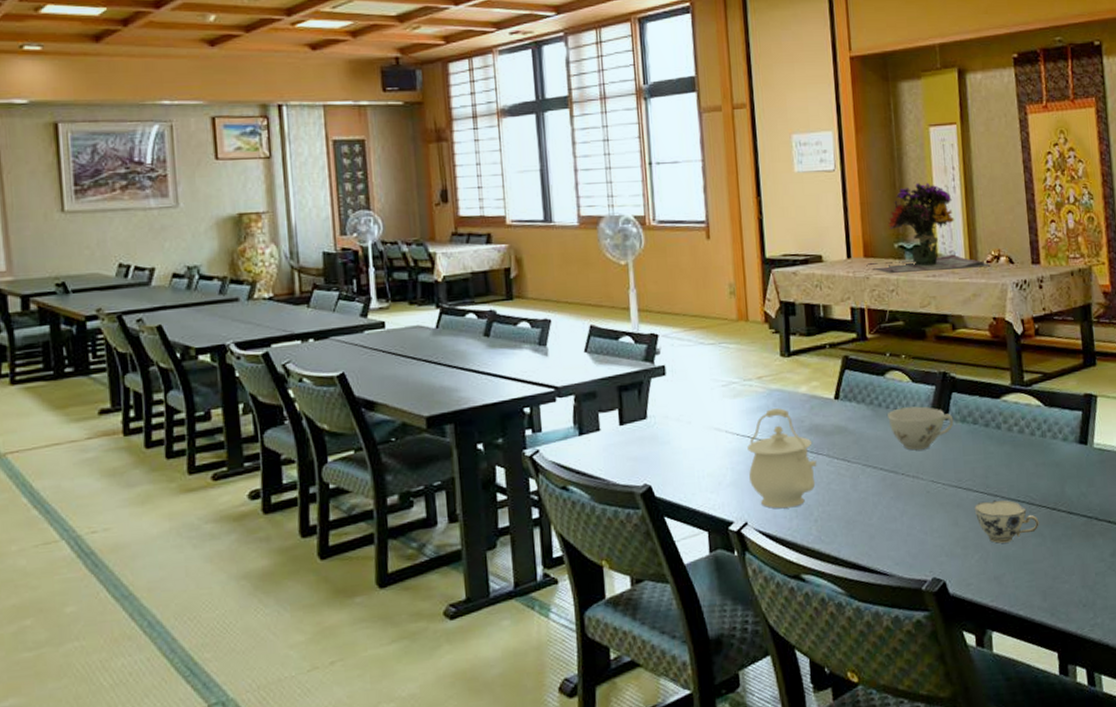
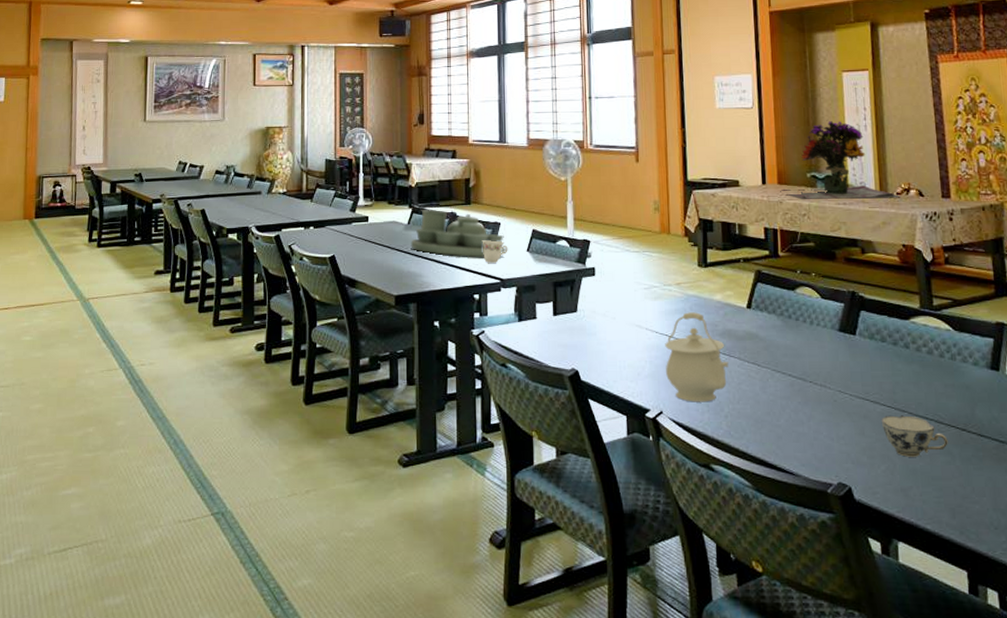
tea set: none [441,309,559,365] -> present [411,210,506,258]
teacup: none [529,341,562,370] -> present [482,240,508,264]
teacup: present [888,406,954,451] -> none [797,321,862,361]

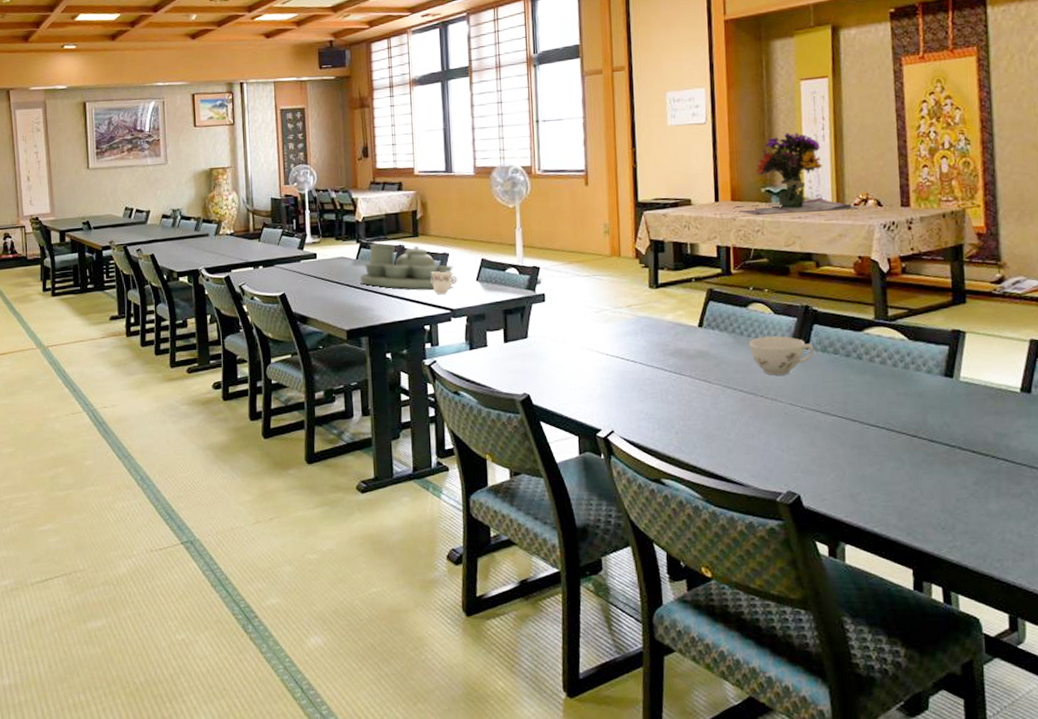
teapot: present [665,312,729,402] -> none [616,333,680,421]
teacup: none [797,321,862,361] -> present [749,336,814,376]
teacup: present [881,415,948,457] -> none [831,424,898,464]

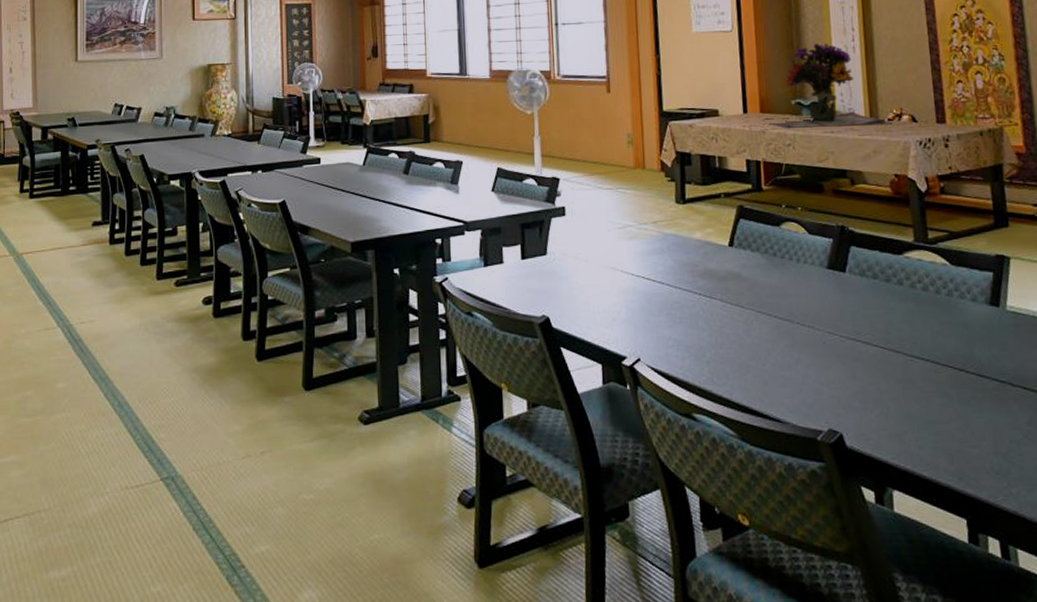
tea set: present [360,244,455,290] -> none [366,149,469,200]
teacup: present [431,271,457,295] -> none [443,180,471,206]
teacup: present [749,336,814,376] -> none [783,258,852,301]

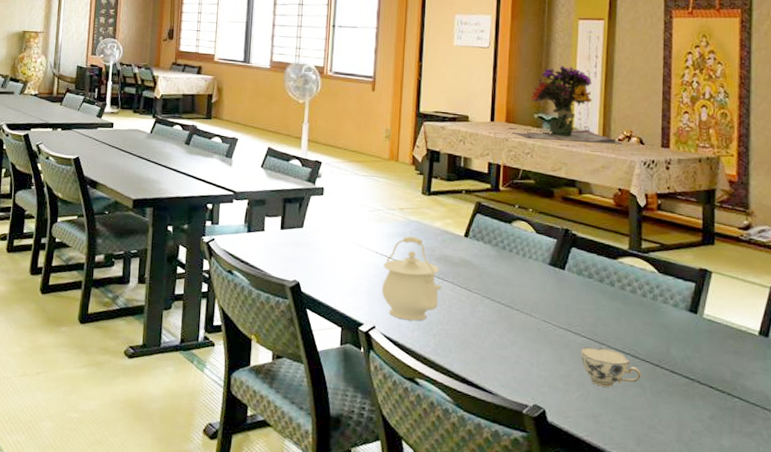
teapot: none [641,252,710,348] -> present [382,236,442,321]
teacup: none [873,356,946,400] -> present [580,346,641,387]

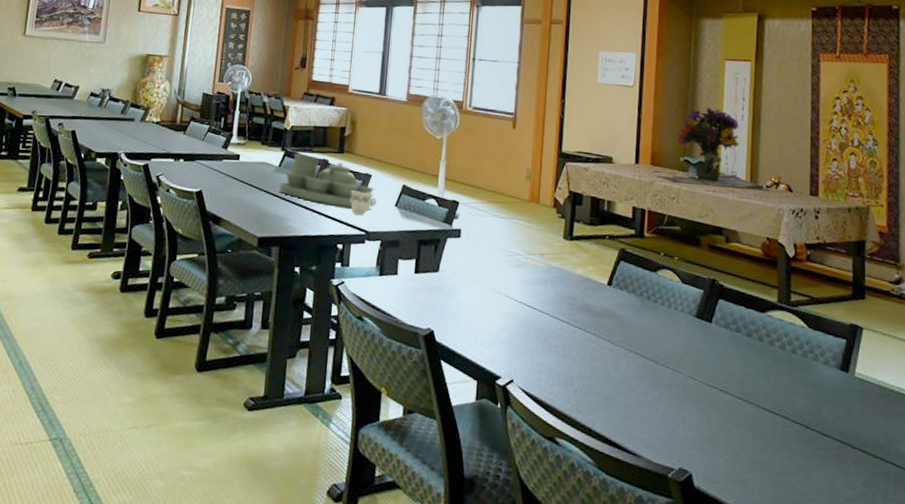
tea set: none [151,121,241,171] -> present [279,154,374,209]
teacup: none [219,154,243,177] -> present [351,190,377,216]
teapot: present [382,236,442,321] -> none [521,283,584,375]
teacup: present [580,346,641,387] -> none [728,405,791,450]

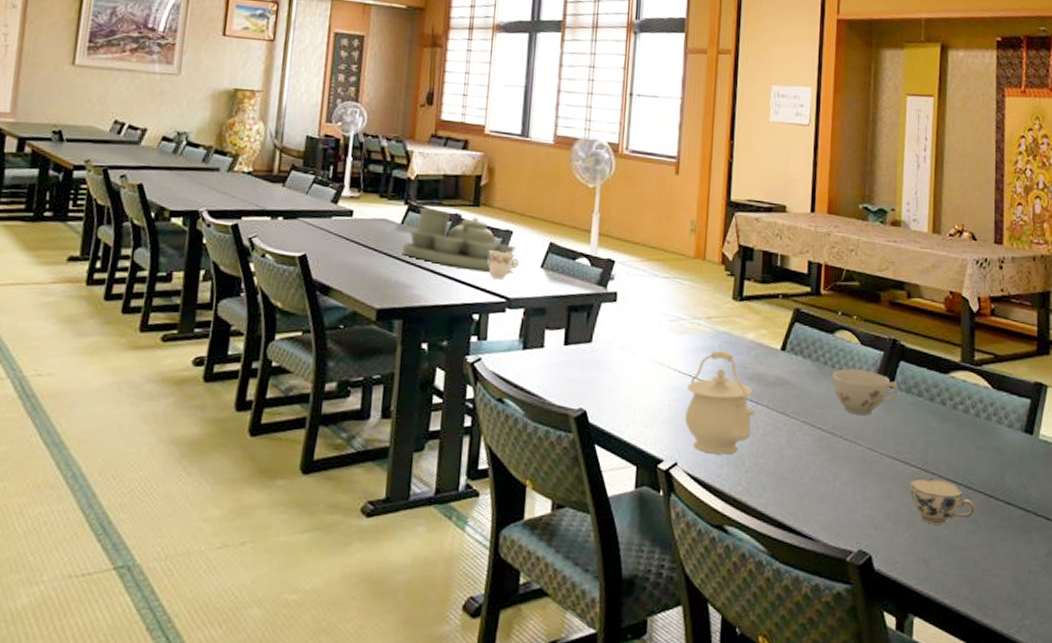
teapot: none [521,283,584,375] -> present [685,351,755,455]
flower arrangement: present [652,105,770,190] -> none [829,146,953,239]
teacup: none [655,304,718,347] -> present [832,369,899,415]
teacup: none [728,405,791,450] -> present [909,477,975,525]

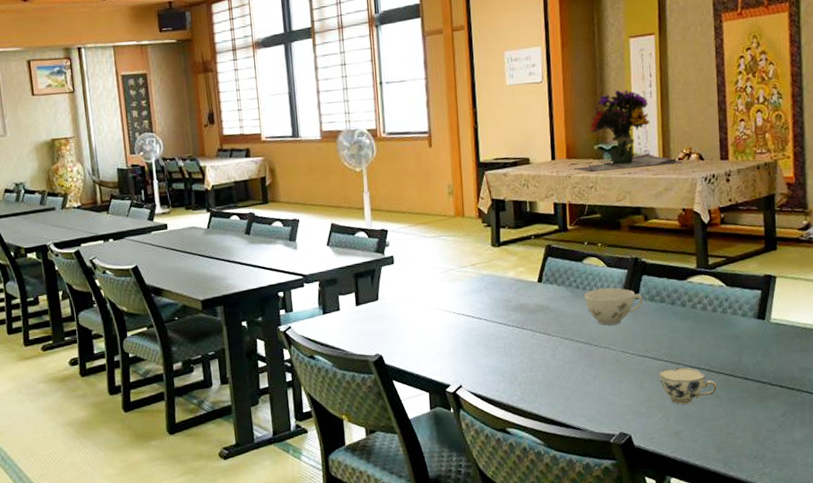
tea set: present [402,208,516,272] -> none [212,212,306,257]
teacup: present [488,250,519,280] -> none [282,237,309,261]
teapot: present [685,351,755,455] -> none [462,290,522,375]
flower arrangement: none [829,146,953,239] -> present [569,88,682,173]

